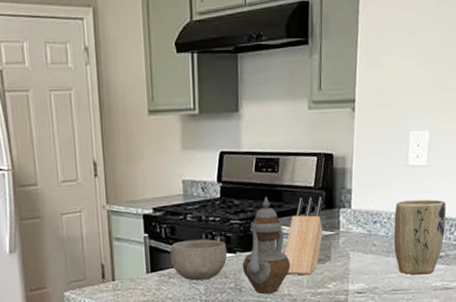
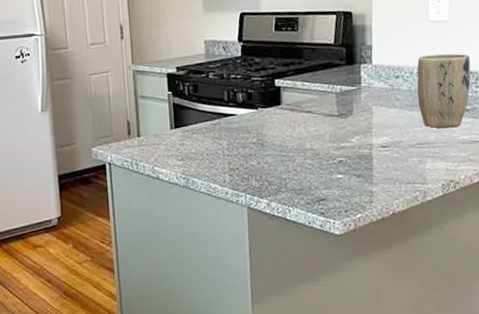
bowl: present [170,239,227,281] -> none [193,96,249,136]
teapot: present [242,197,290,294] -> none [264,54,312,149]
knife block: present [284,197,323,276] -> none [305,53,344,130]

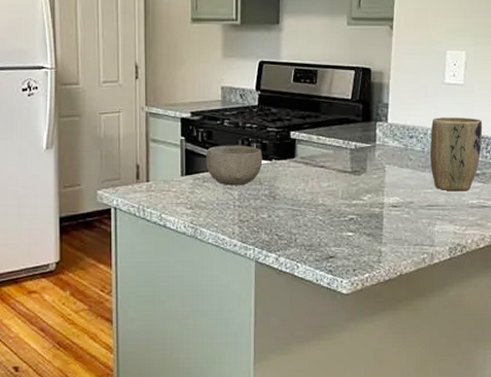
bowl: none [193,96,249,136] -> present [206,145,263,186]

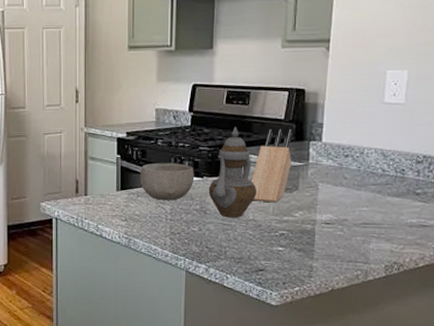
teapot: none [277,107,325,203] -> present [208,127,256,218]
knife block: none [319,109,360,186] -> present [250,129,293,203]
plant pot: present [430,116,483,191] -> none [367,136,425,210]

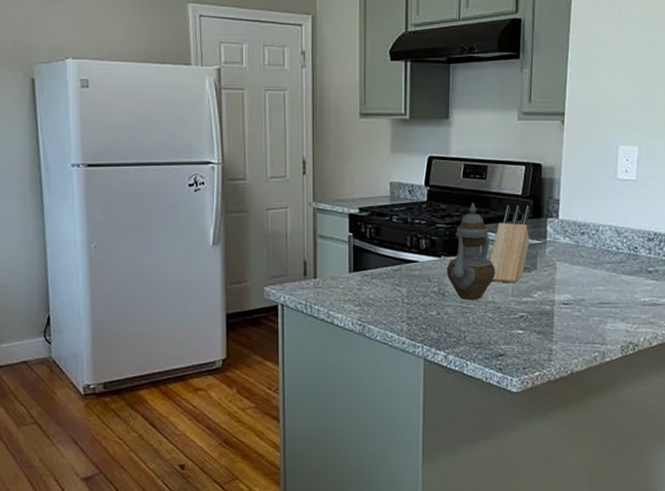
bowl: present [140,163,195,201] -> none [374,241,432,282]

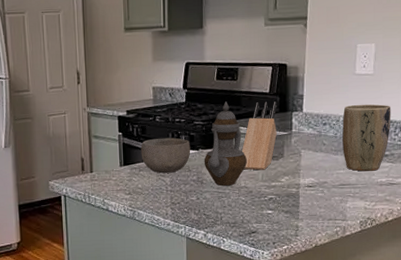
bowl: none [374,241,432,282] -> present [140,137,191,173]
plant pot: none [602,213,656,289] -> present [342,104,391,171]

